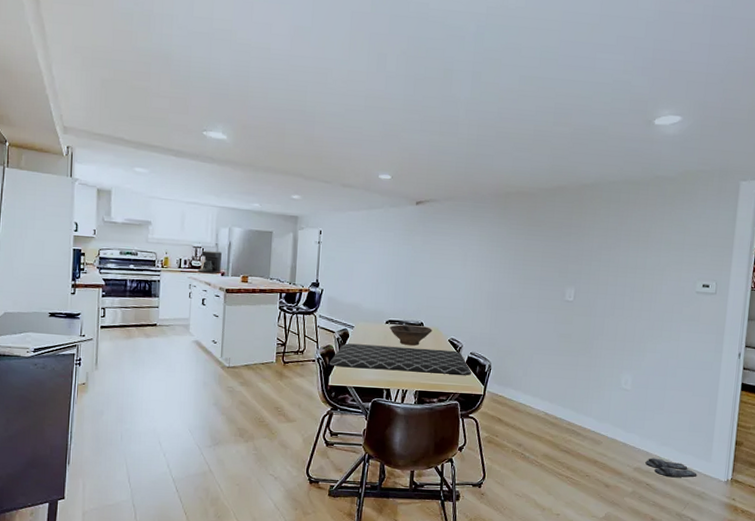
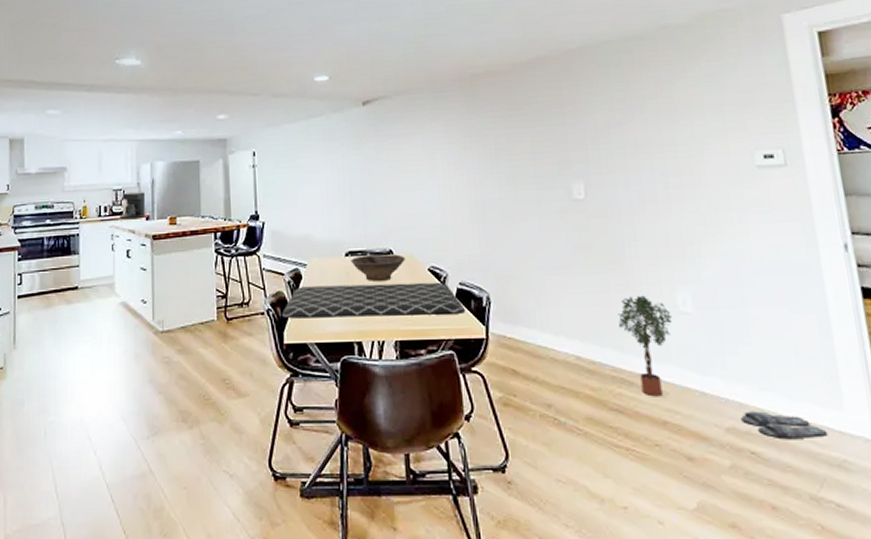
potted tree: none [579,374,616,444] -> present [618,295,673,397]

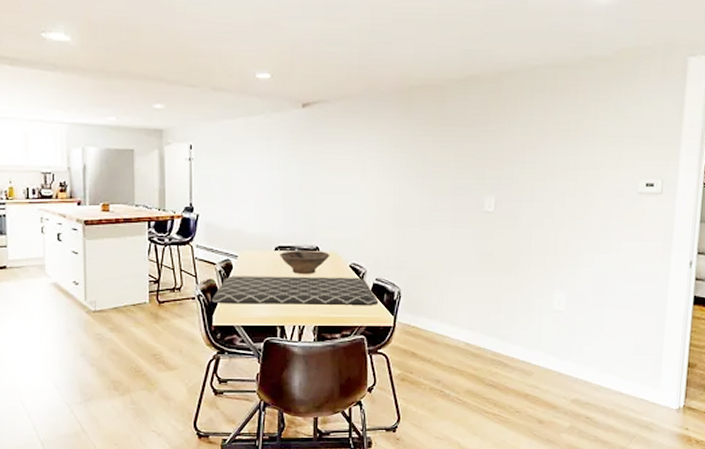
coffee maker: present [119,191,145,220] -> none [49,175,76,204]
potted tree: present [618,295,673,397] -> none [504,296,548,376]
slippers: present [741,411,828,440] -> none [584,387,644,409]

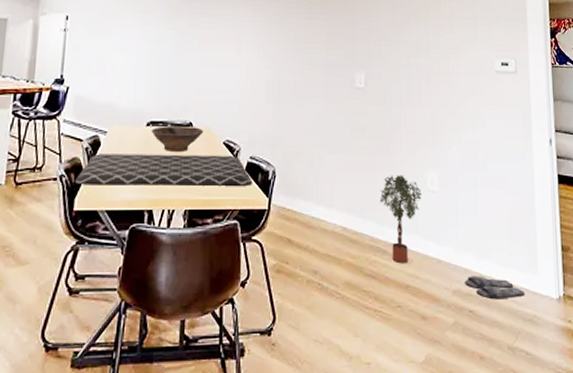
potted tree: none [504,296,548,376] -> present [380,175,423,264]
slippers: none [584,387,644,409] -> present [465,275,525,300]

